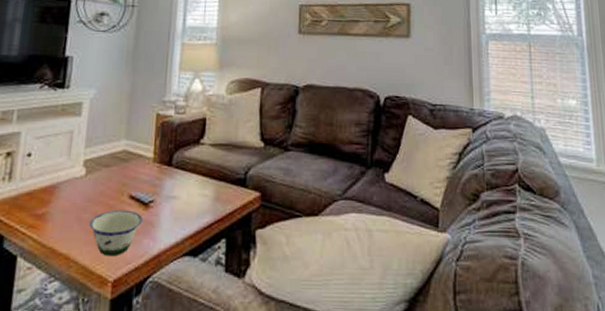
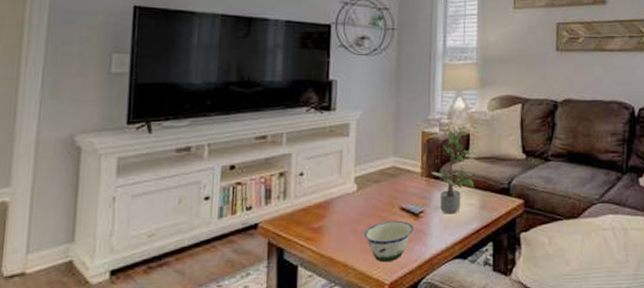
potted plant: none [164,109,209,206] -> present [431,125,475,214]

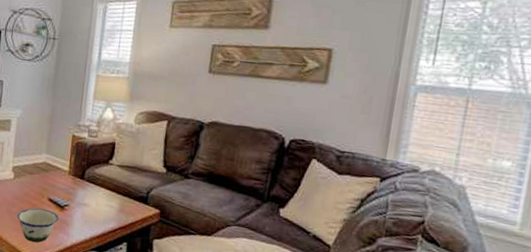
potted plant: present [431,125,475,214] -> none [77,134,116,212]

